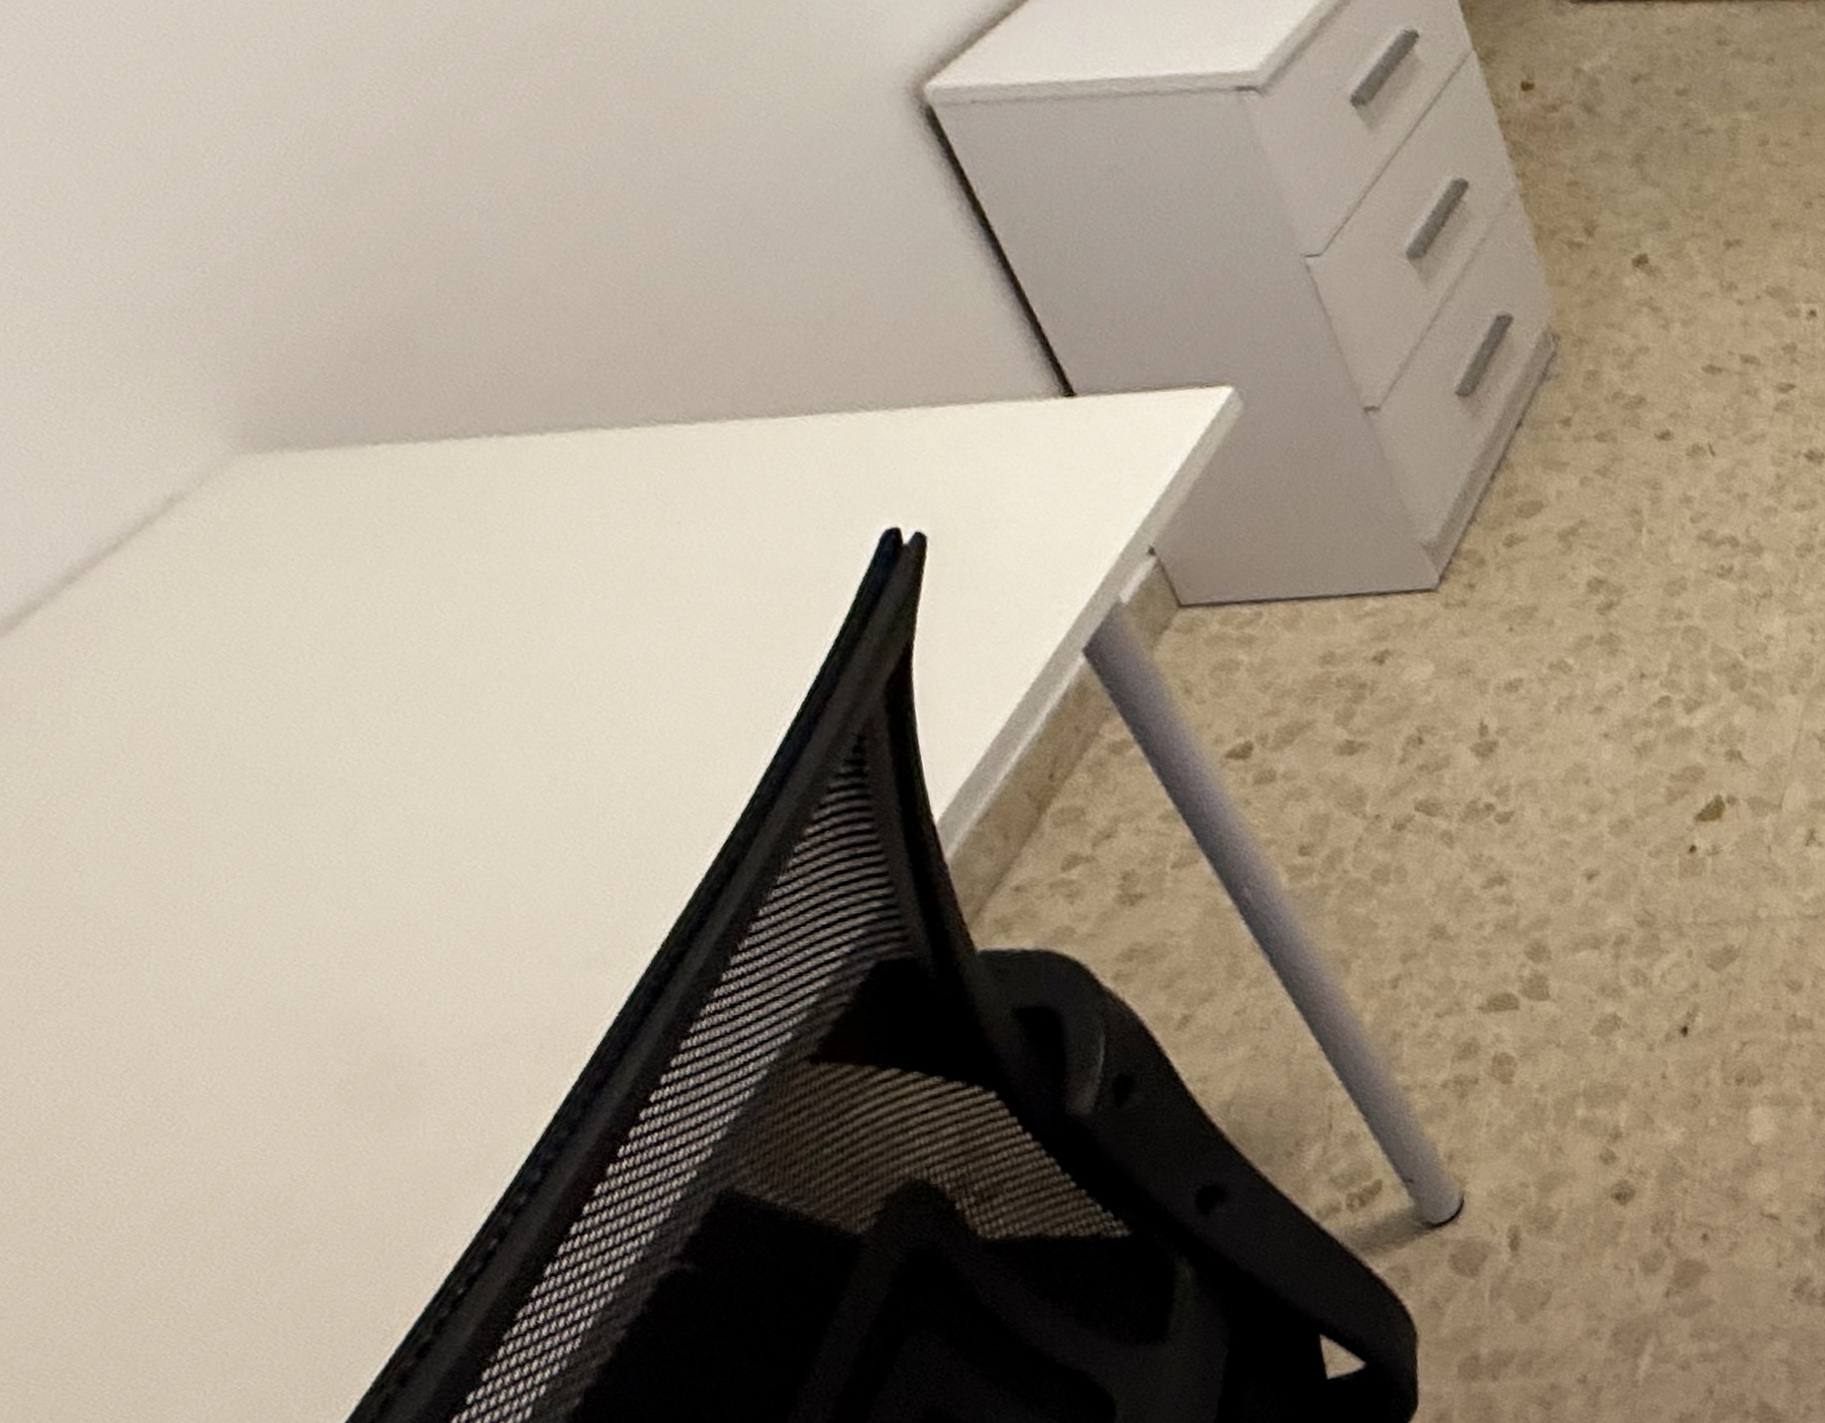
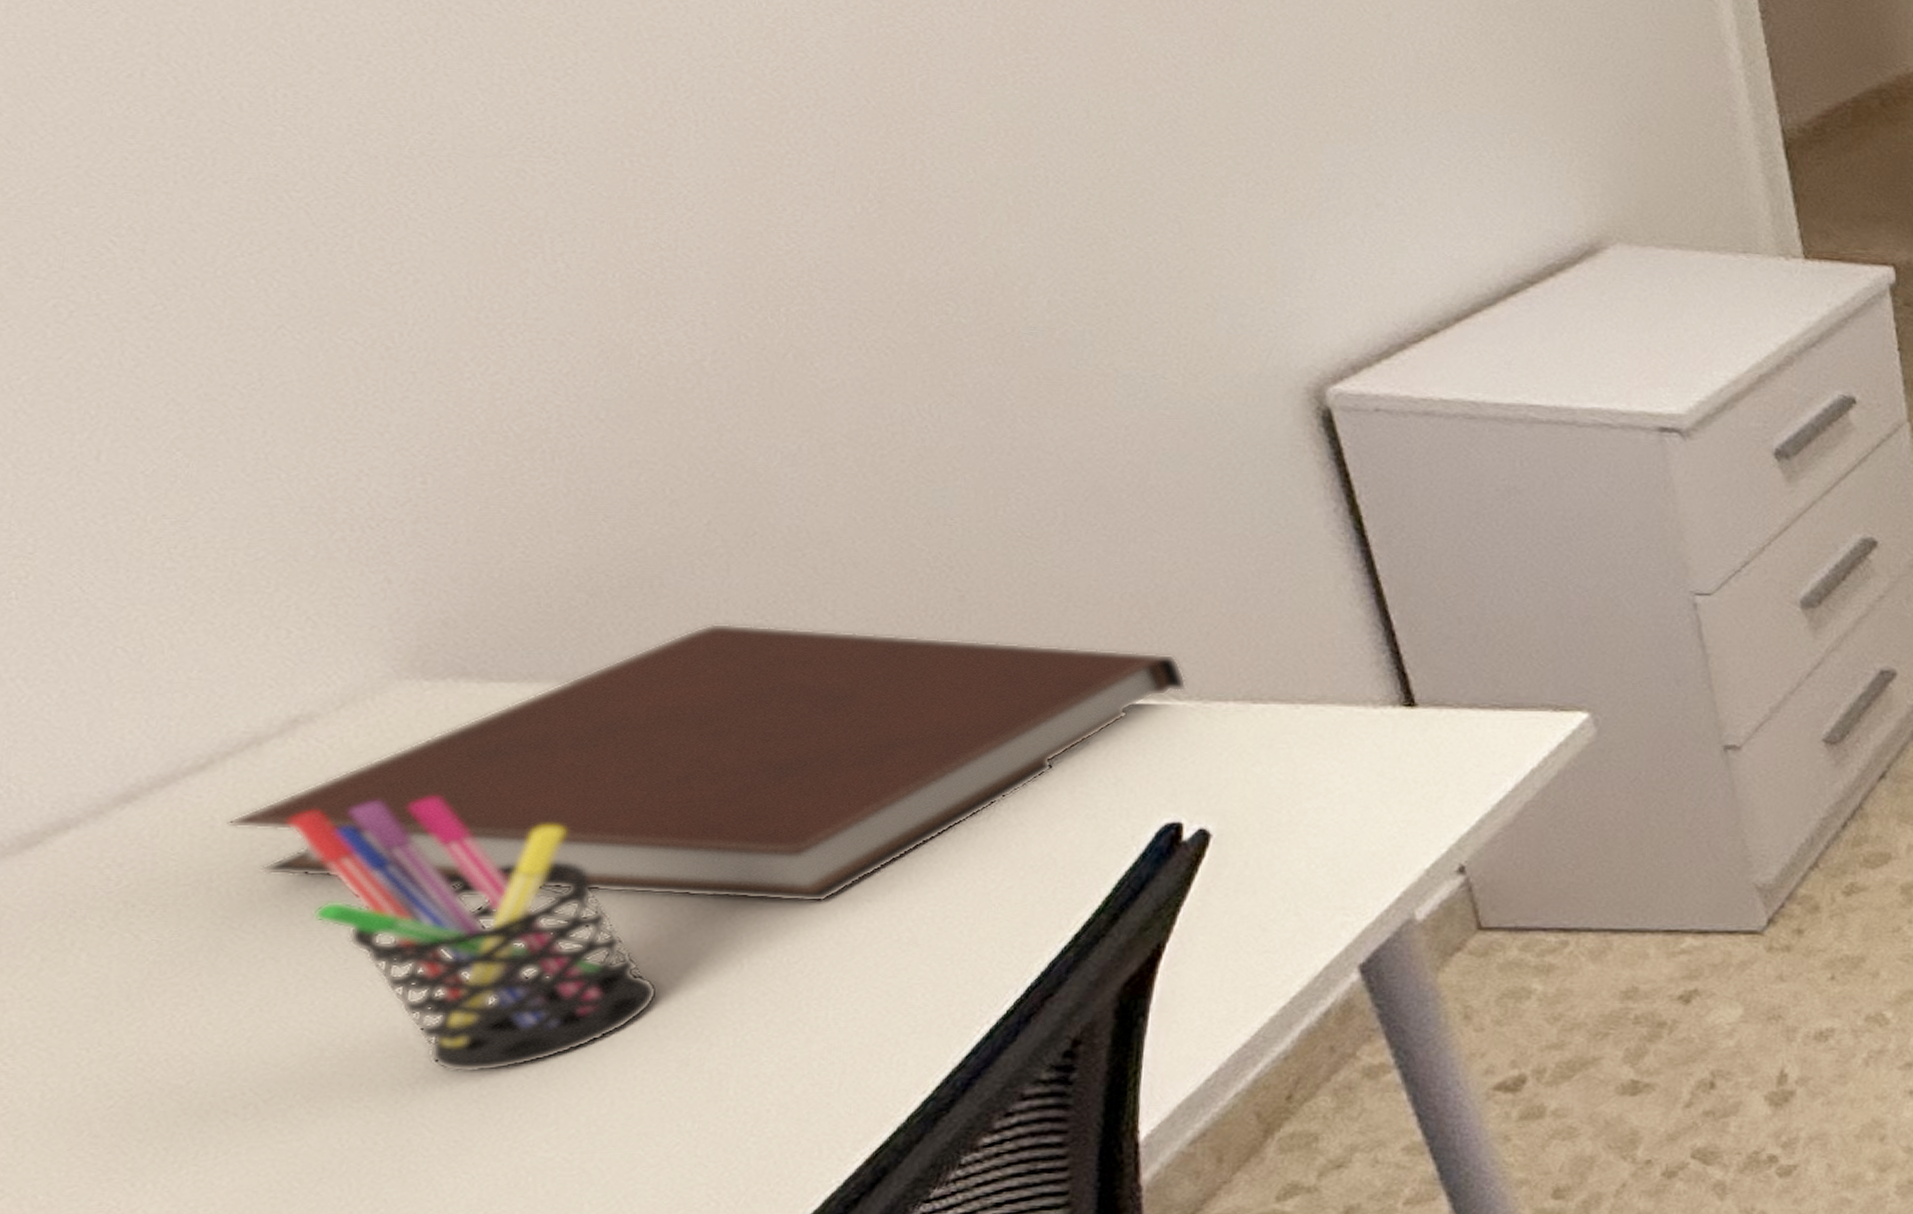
notebook: none [148,367,872,638] -> present [227,623,1187,903]
pen holder: none [192,557,517,798] -> present [287,797,659,1073]

